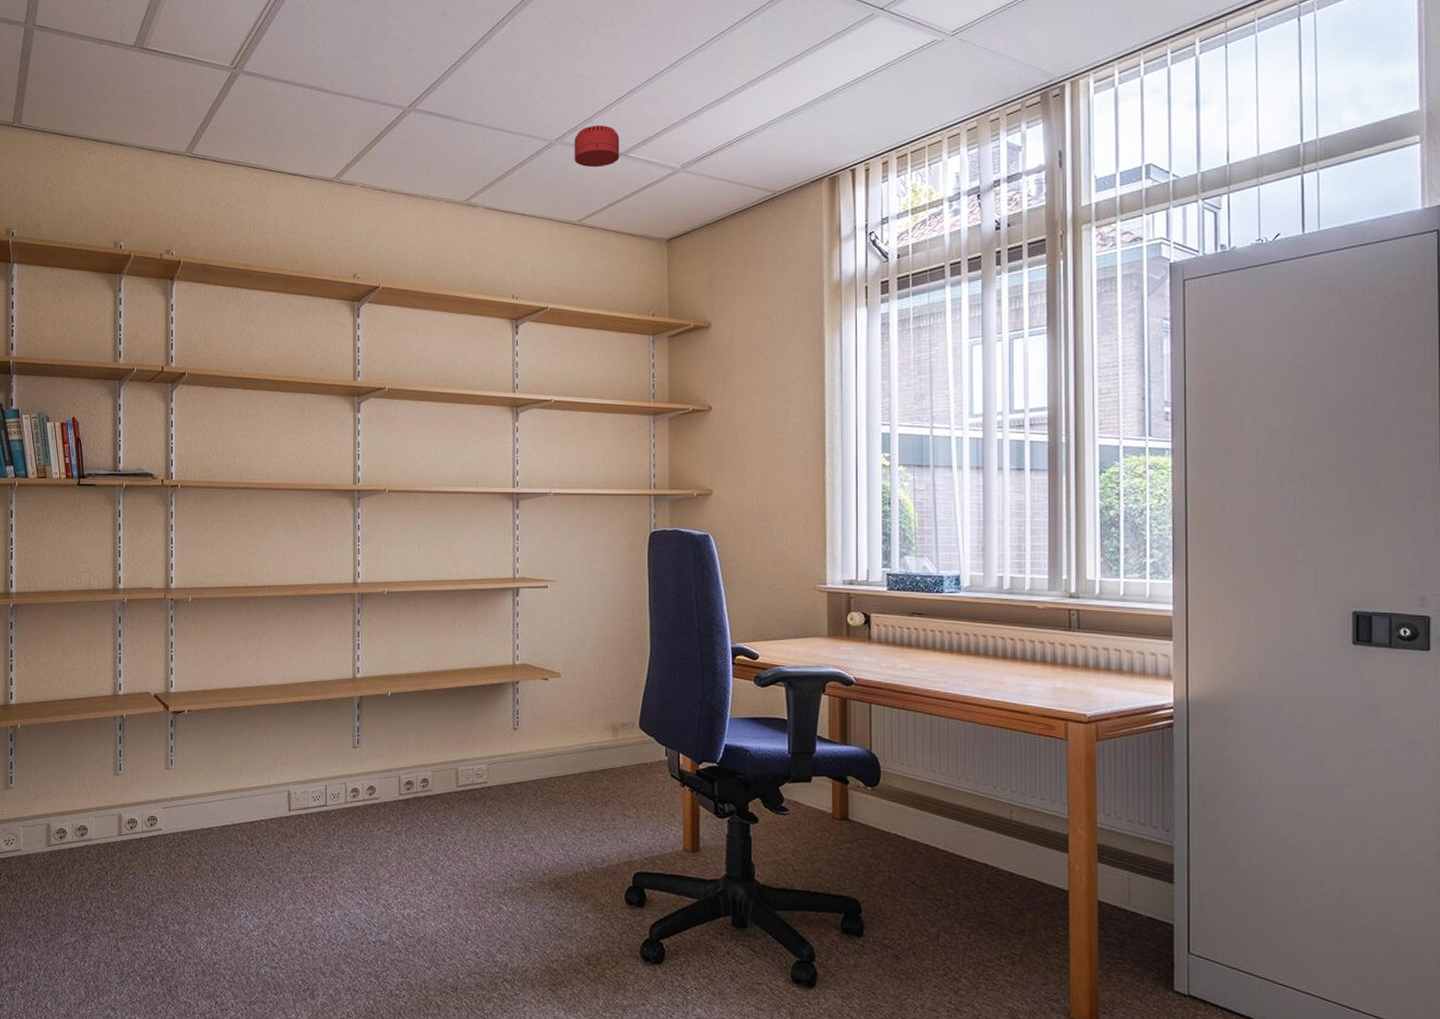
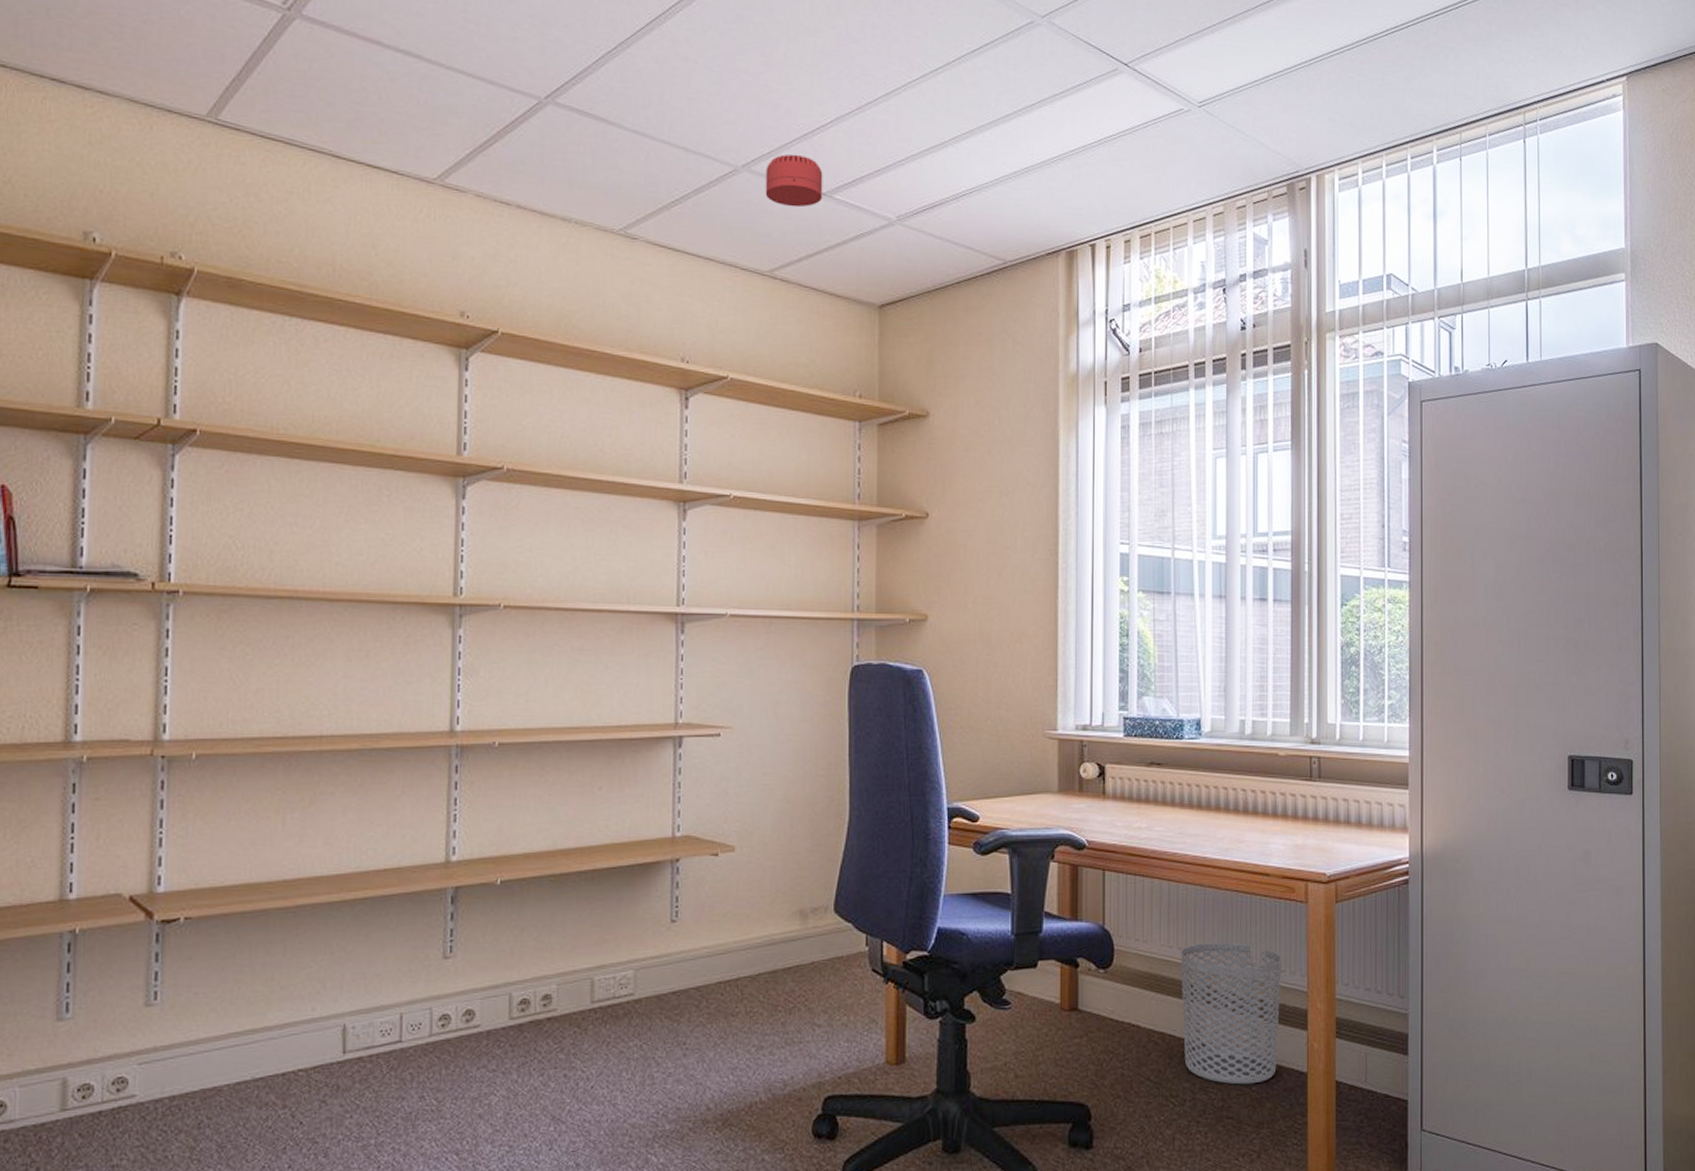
waste bin: none [943,770,1042,896] -> present [1181,942,1282,1085]

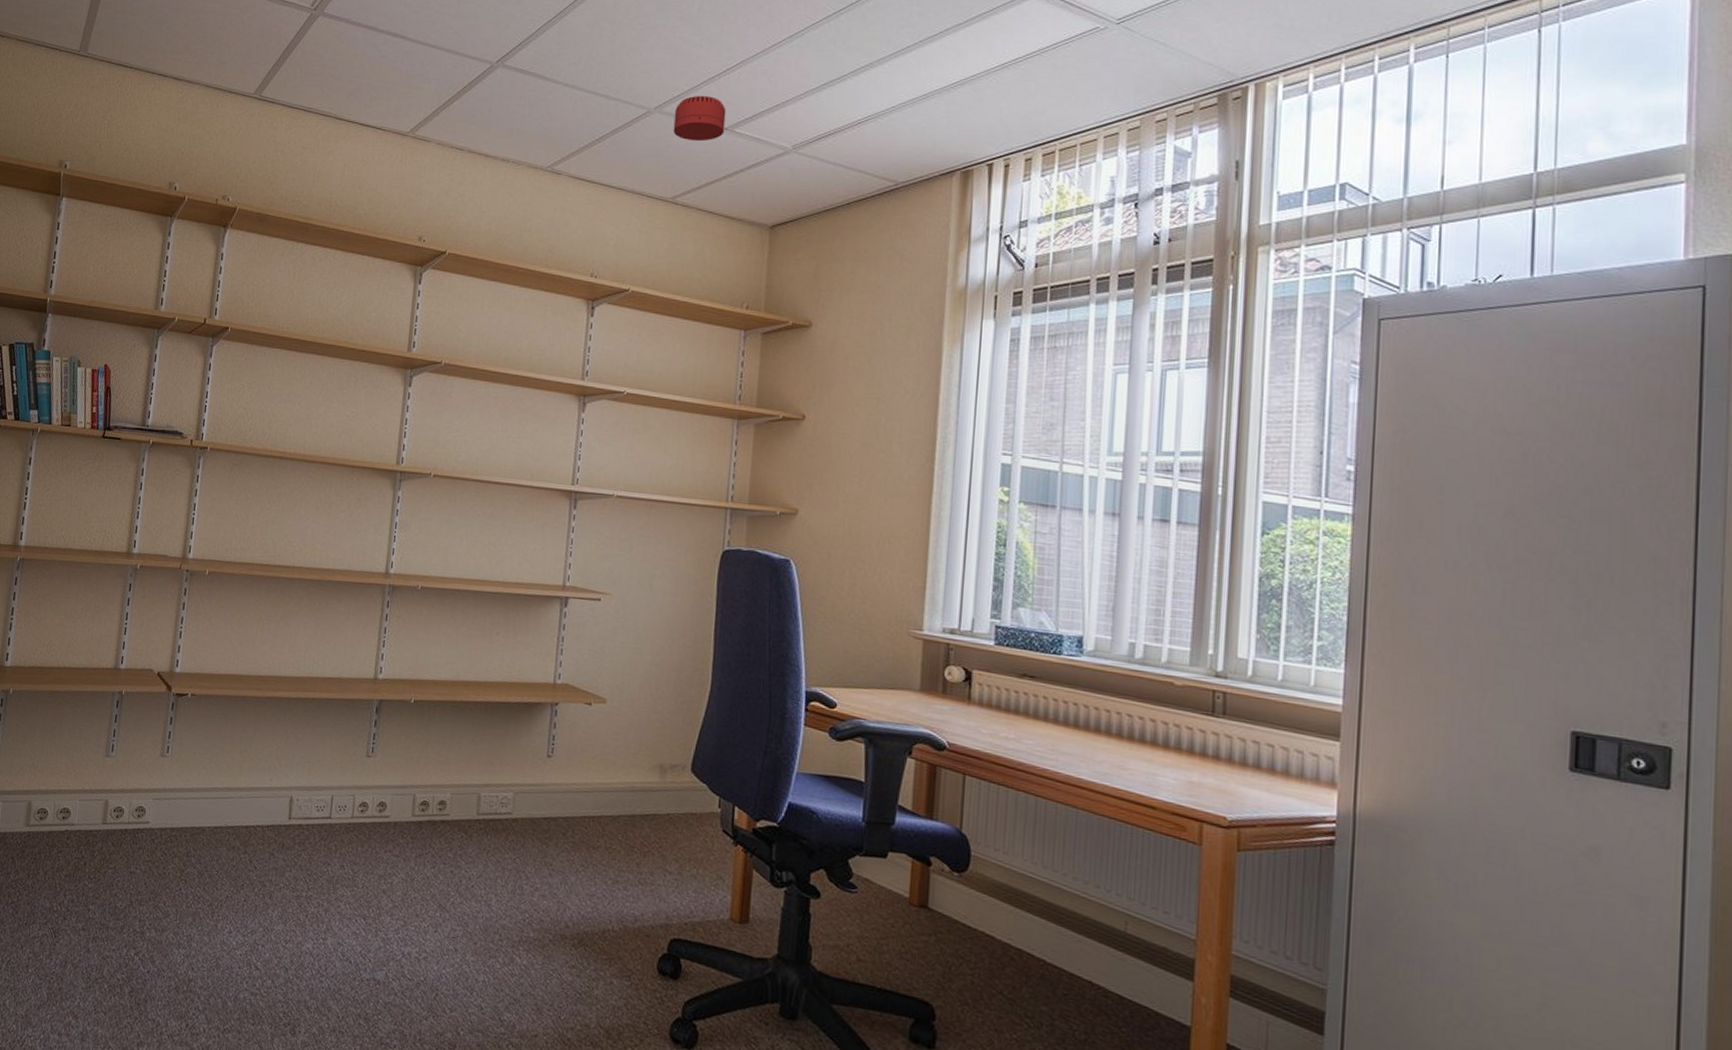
waste bin: present [1181,942,1282,1085] -> none [1043,865,1166,1025]

